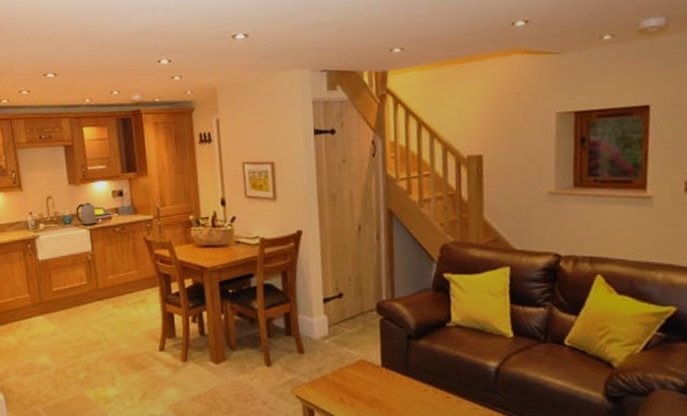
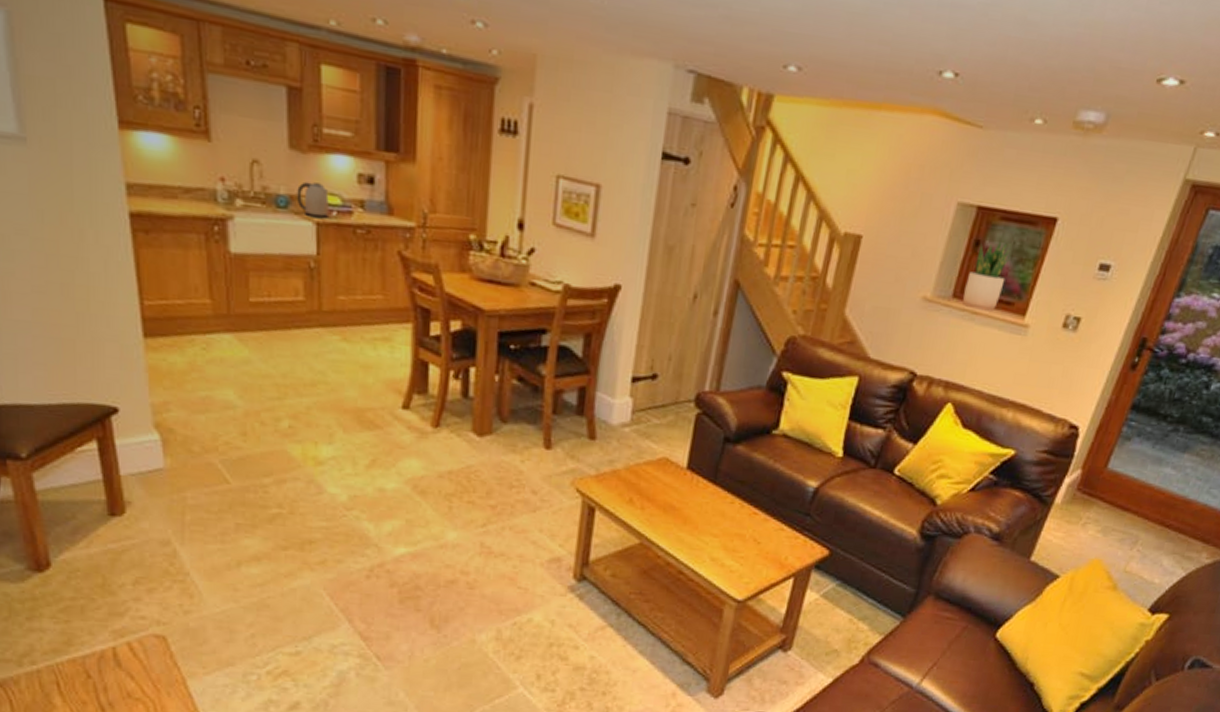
planter: none [582,135,618,193] -> present [962,242,1011,312]

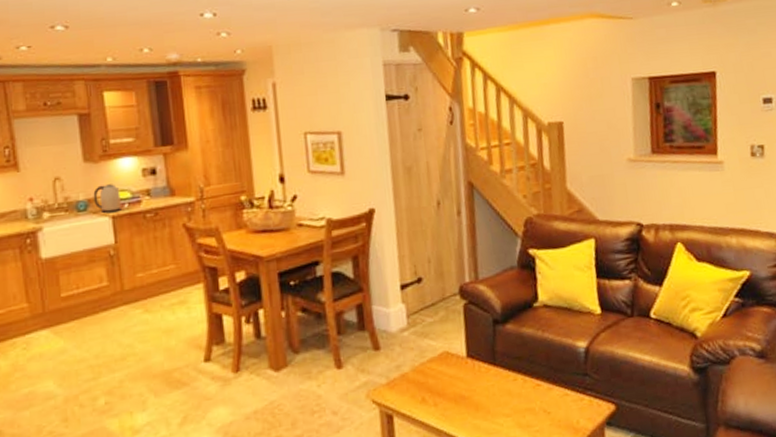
planter: present [962,242,1011,312] -> none [659,101,691,159]

